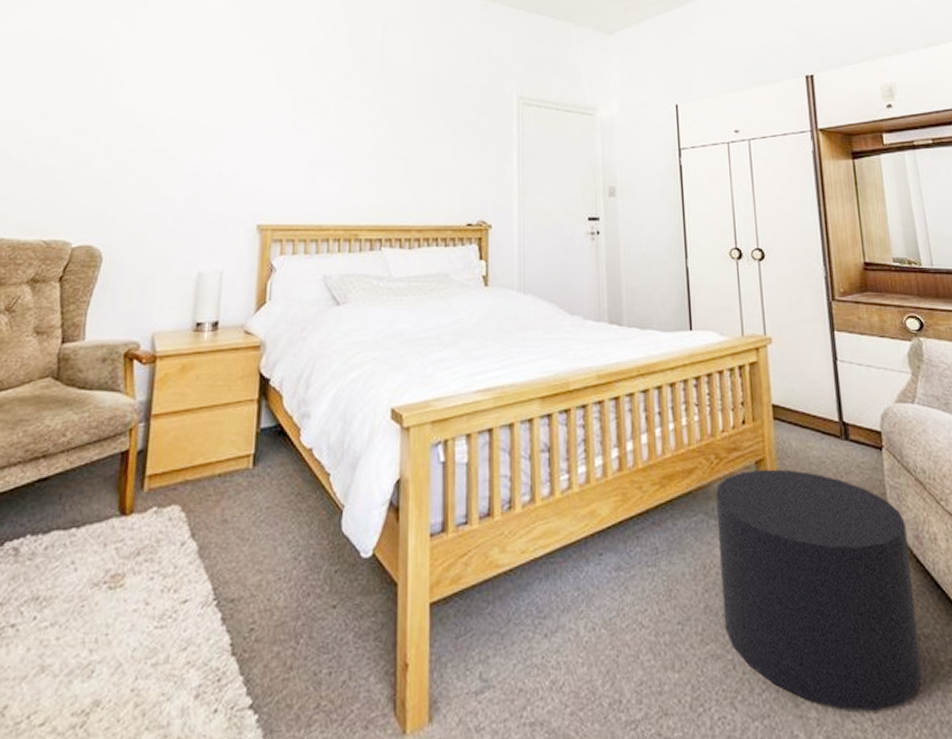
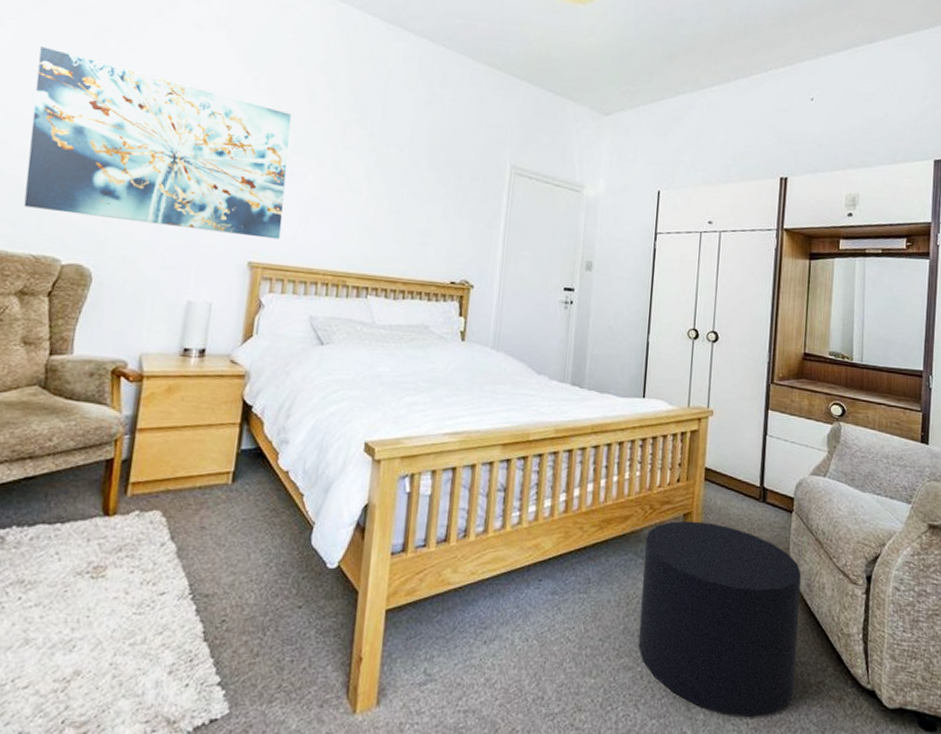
wall art: none [34,35,292,199] -> present [24,46,292,240]

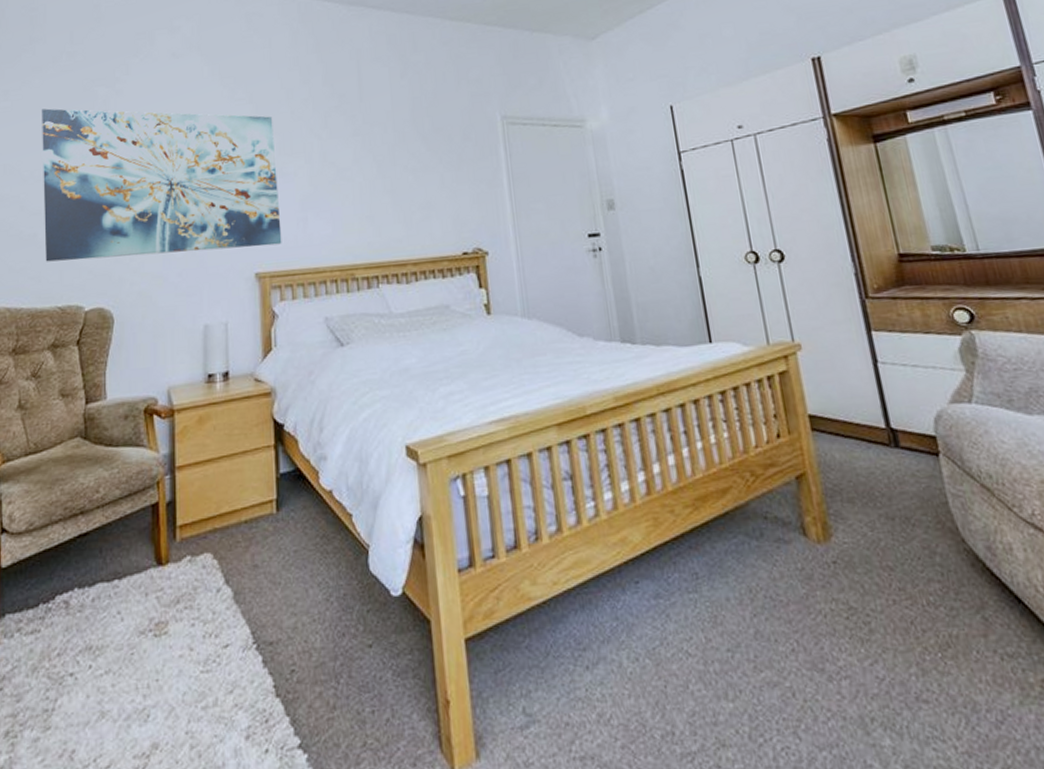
stool: present [638,520,801,718] -> none [755,483,1010,739]

